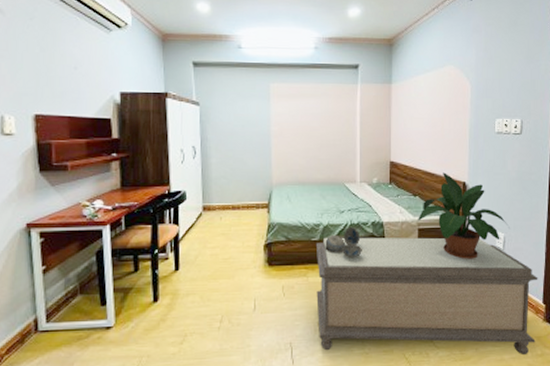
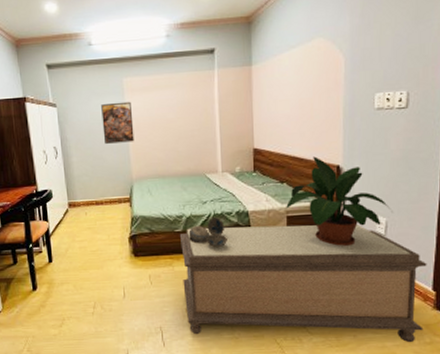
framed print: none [246,106,277,147] -> present [101,101,135,144]

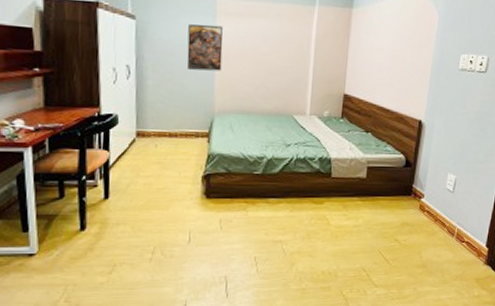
bench: present [179,225,427,343] -> none [255,171,485,296]
decorative bowl: present [188,217,227,248] -> none [267,162,307,195]
potted plant: present [286,156,393,246] -> none [368,109,462,200]

